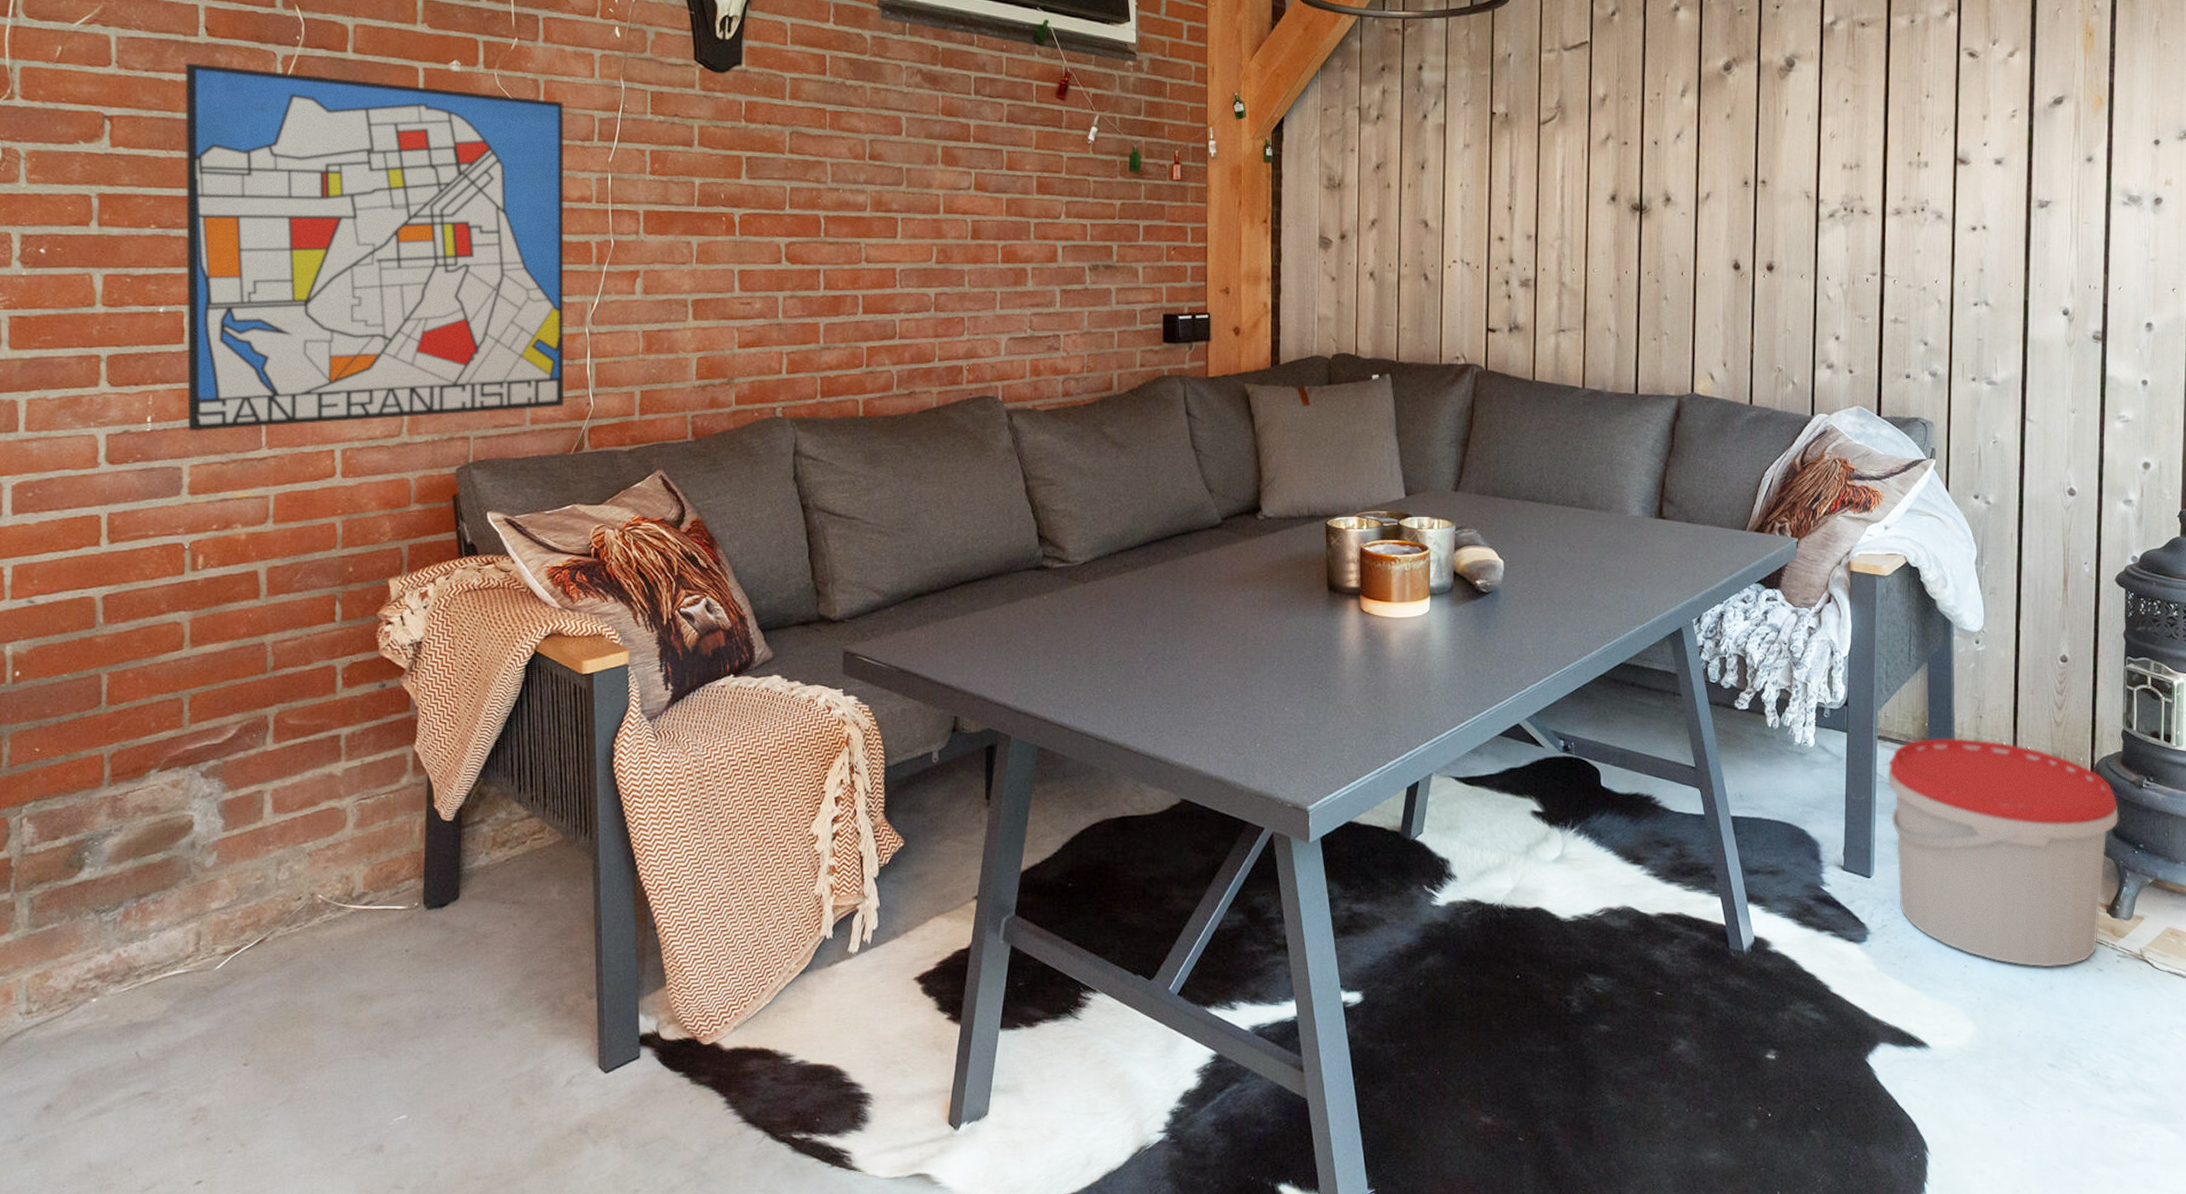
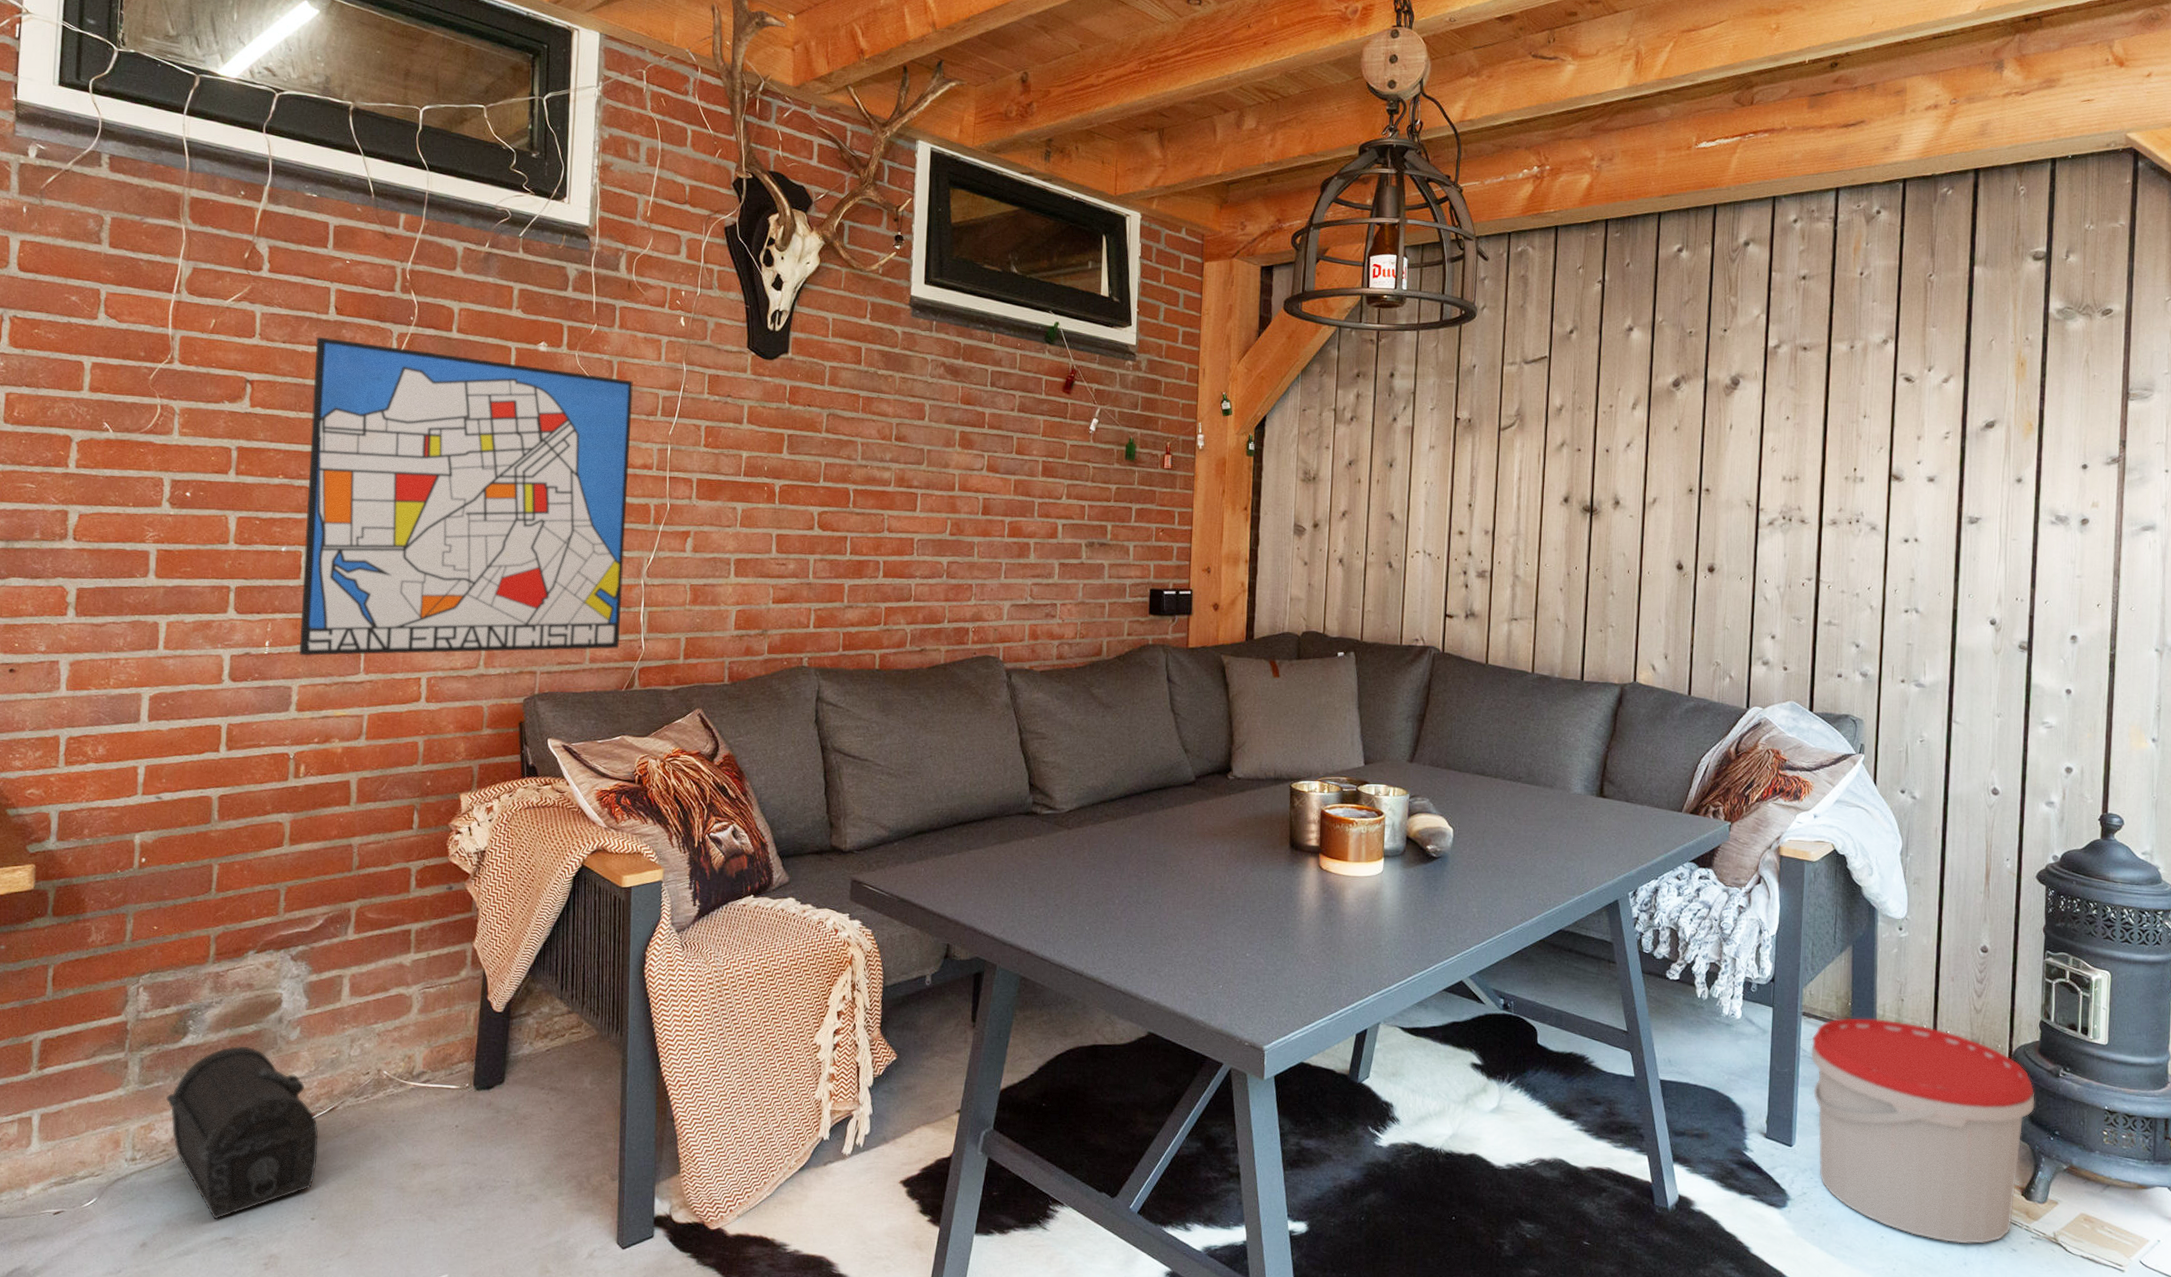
treasure chest: none [64,877,247,1073] -> present [166,1045,319,1220]

